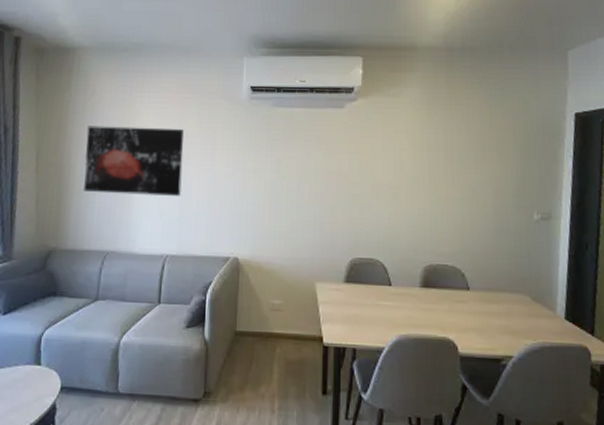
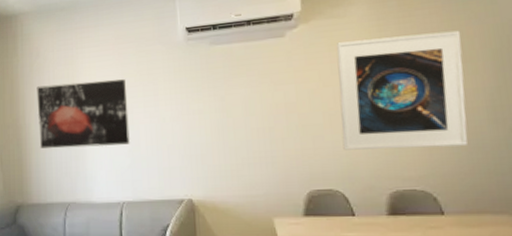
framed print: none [387,120,497,228] -> present [336,30,468,150]

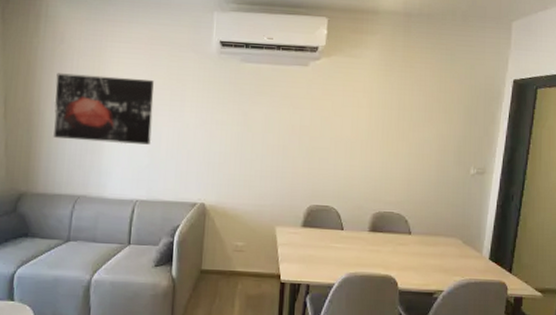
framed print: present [336,30,468,150] -> none [342,79,446,180]

